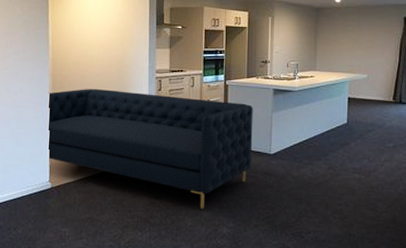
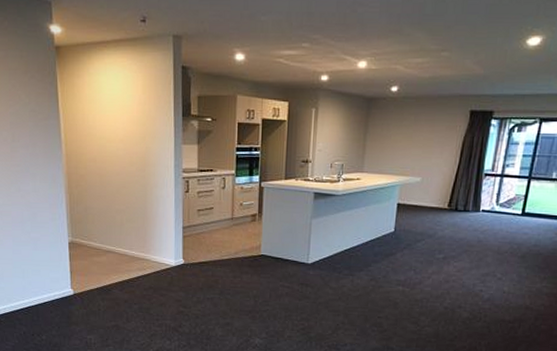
sofa: present [47,89,253,209] -> none [63,189,291,319]

